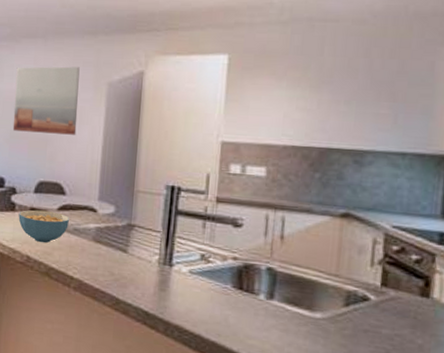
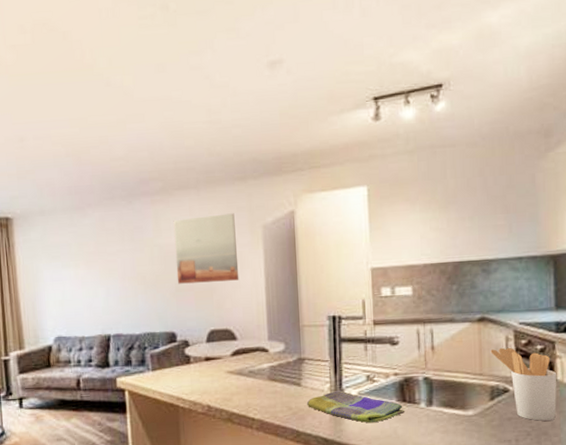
cereal bowl: present [18,210,69,243] -> none [194,358,244,391]
dish towel: none [130,263,241,306] -> present [306,389,406,423]
utensil holder: none [352,250,434,343] -> present [490,347,557,421]

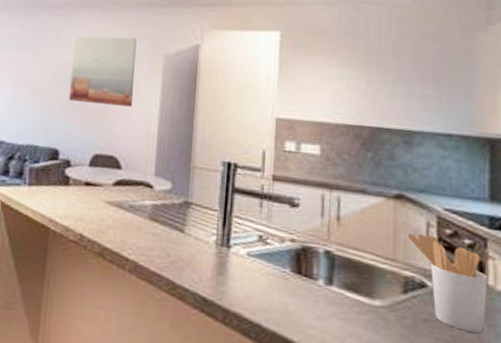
dish towel: present [306,389,406,423] -> none [187,245,300,292]

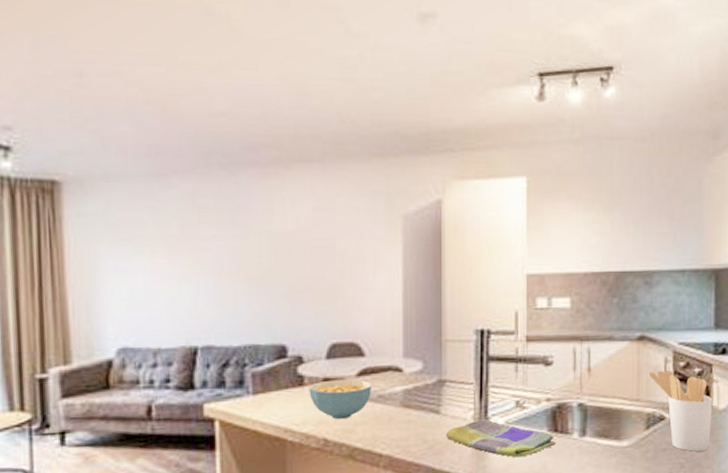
wall art: present [68,36,137,107] -> none [290,197,371,283]
cereal bowl: none [72,184,125,221] -> present [309,379,371,420]
dish towel: none [187,245,300,292] -> present [445,418,557,458]

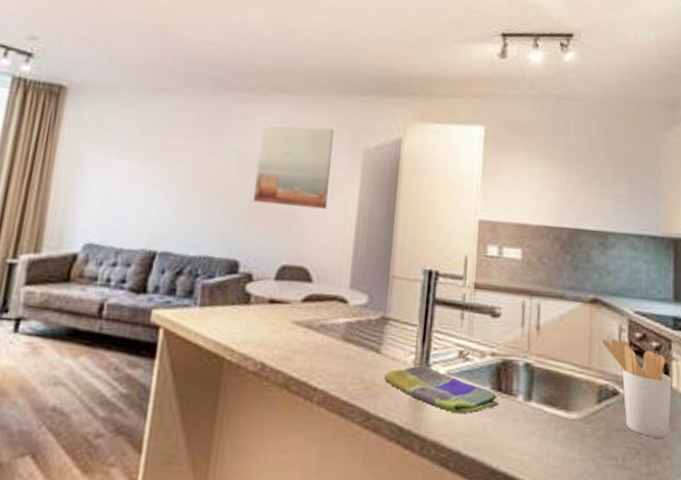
wall art: none [290,197,371,283] -> present [252,125,334,209]
cereal bowl: present [309,379,371,420] -> none [253,302,315,345]

